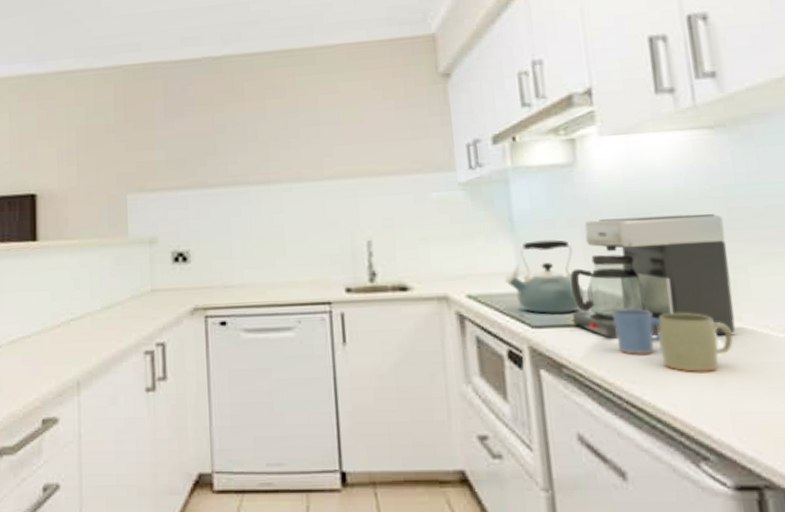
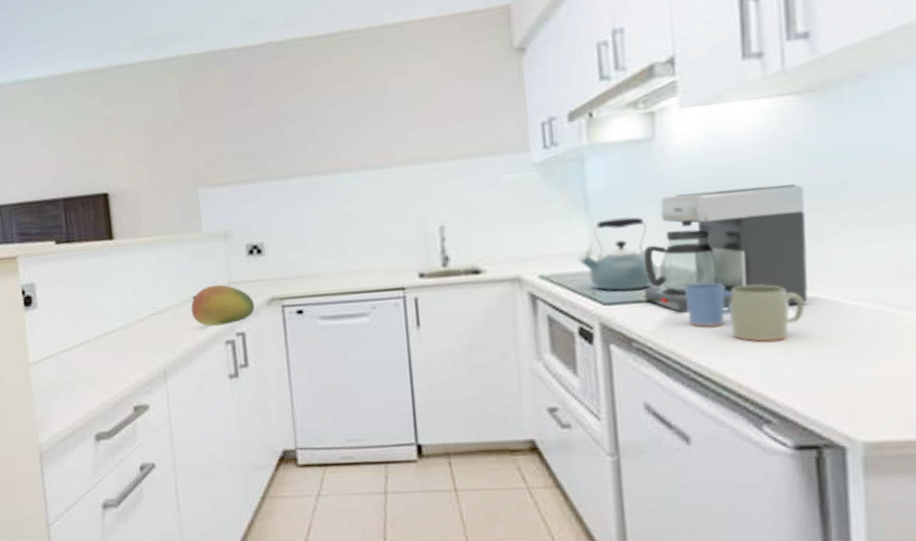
fruit: none [111,291,177,336] -> present [191,284,255,327]

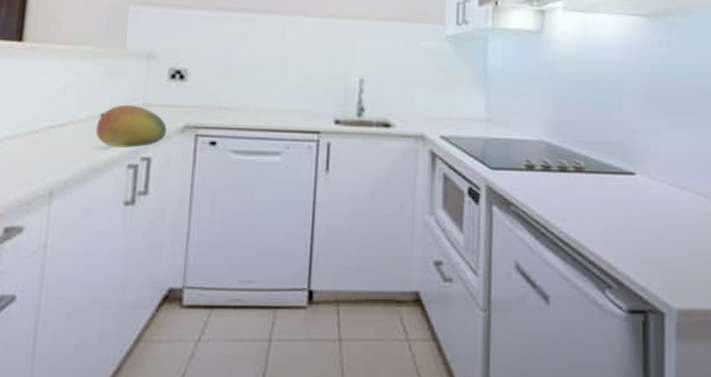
kettle: present [577,217,658,291] -> none [473,94,536,158]
coffee maker: present [643,183,808,312] -> none [524,81,646,186]
mug: present [685,282,732,327] -> none [556,158,590,198]
mug: present [729,284,804,342] -> none [587,164,641,215]

